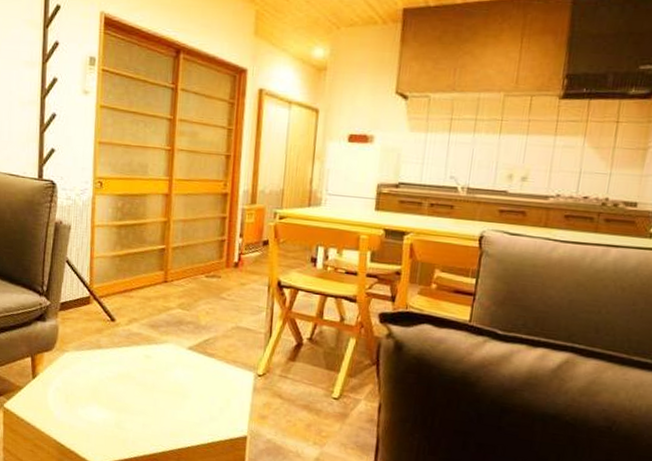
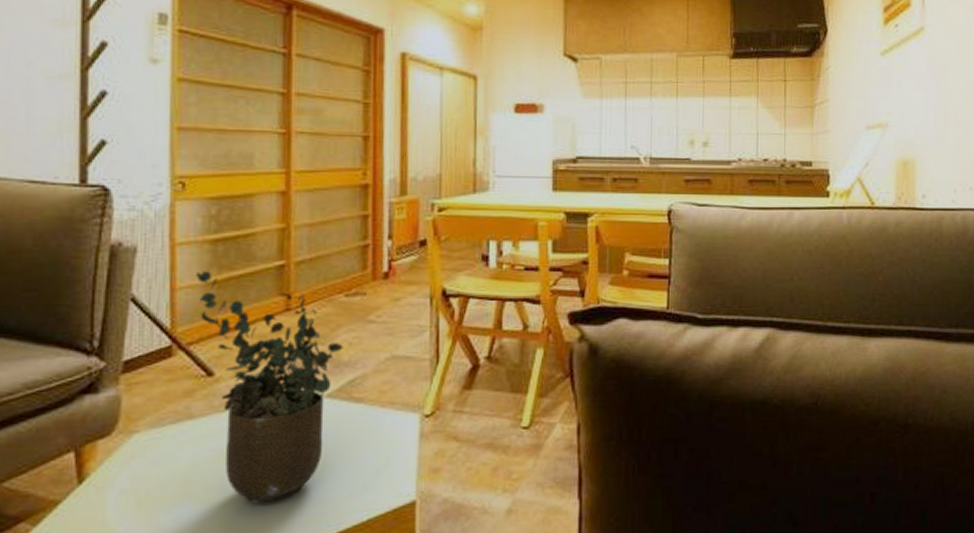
potted plant: none [107,247,202,416] -> present [197,271,343,504]

